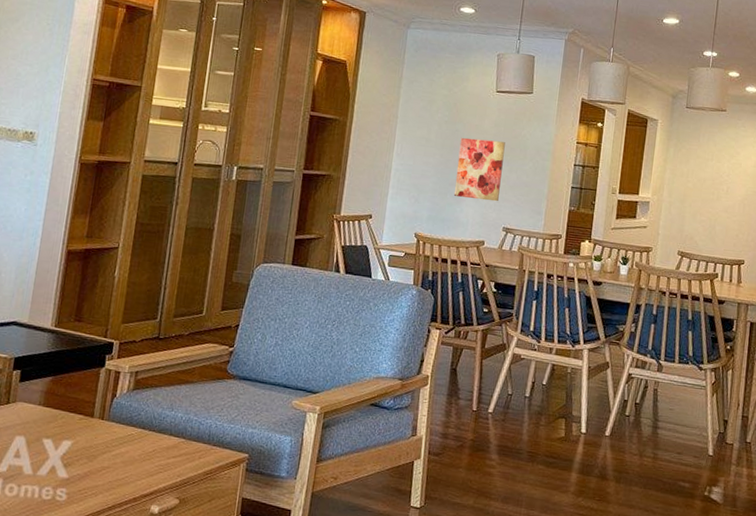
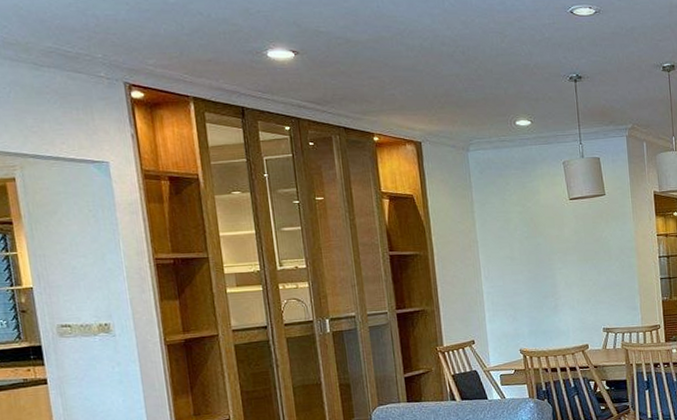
wall art: present [453,137,505,202] -> none [544,247,593,308]

